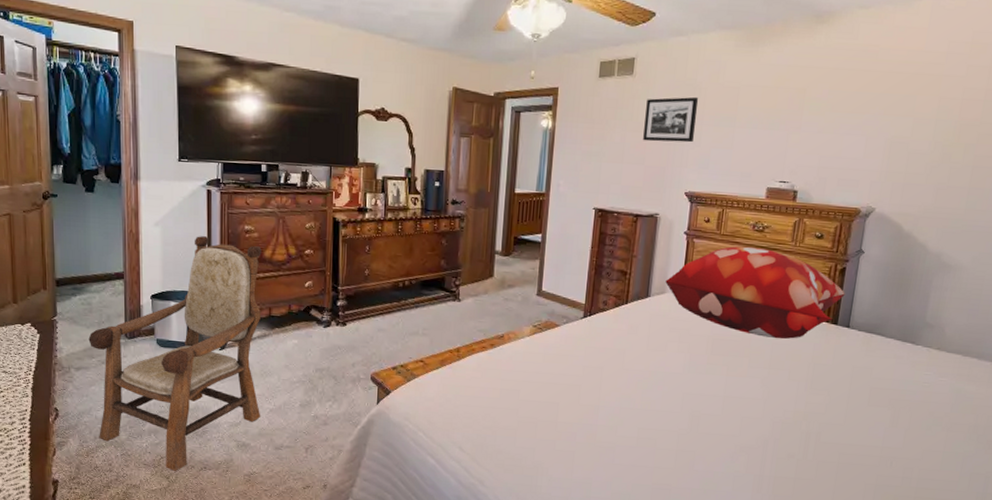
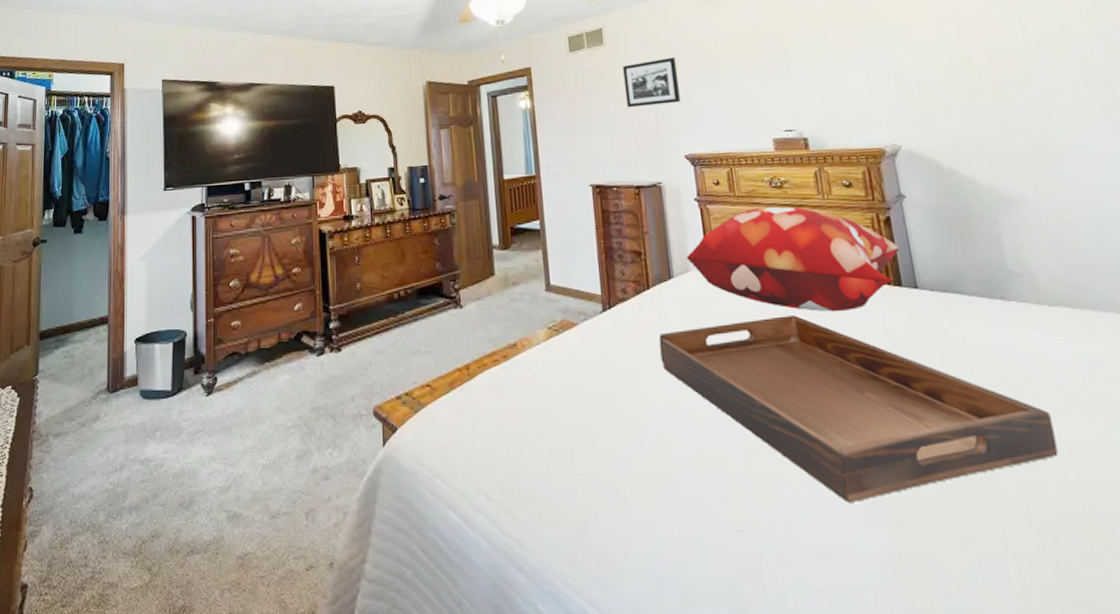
armchair: present [88,236,262,472] -> none [69,266,254,561]
serving tray: none [624,337,917,477] -> present [658,315,1059,503]

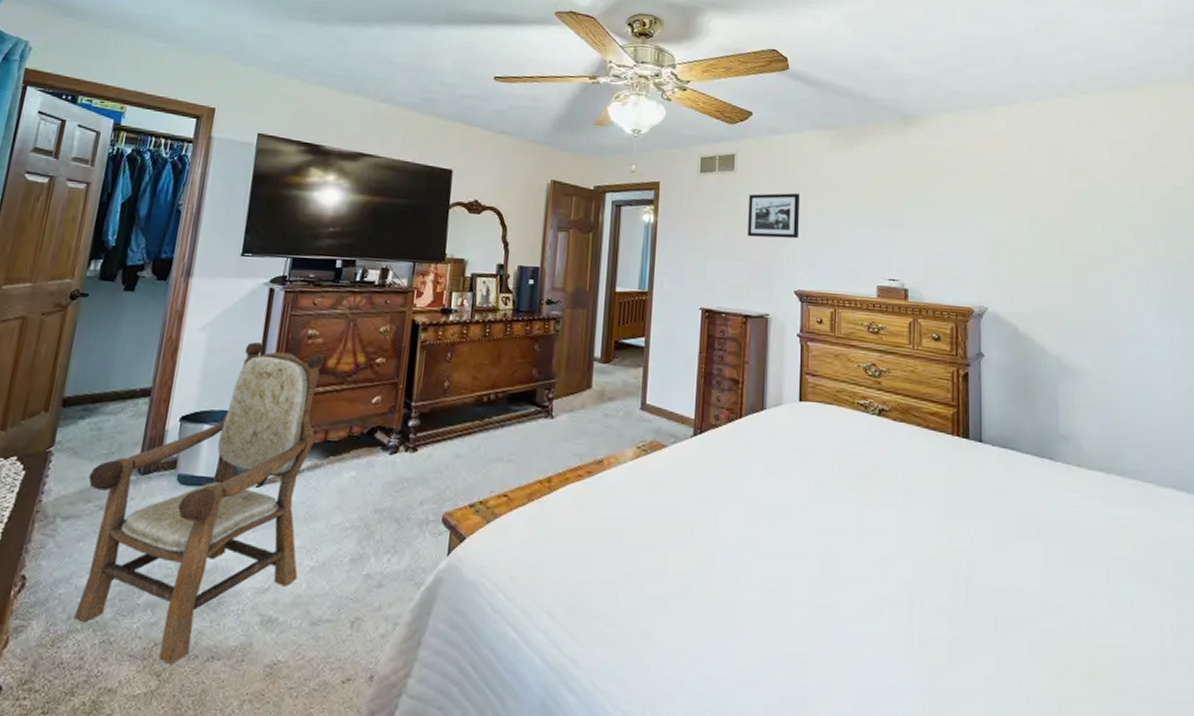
armchair: none [69,266,254,561] -> present [74,342,325,666]
serving tray: present [658,315,1059,503] -> none [742,456,1076,640]
decorative pillow: present [686,206,899,313] -> none [781,349,972,458]

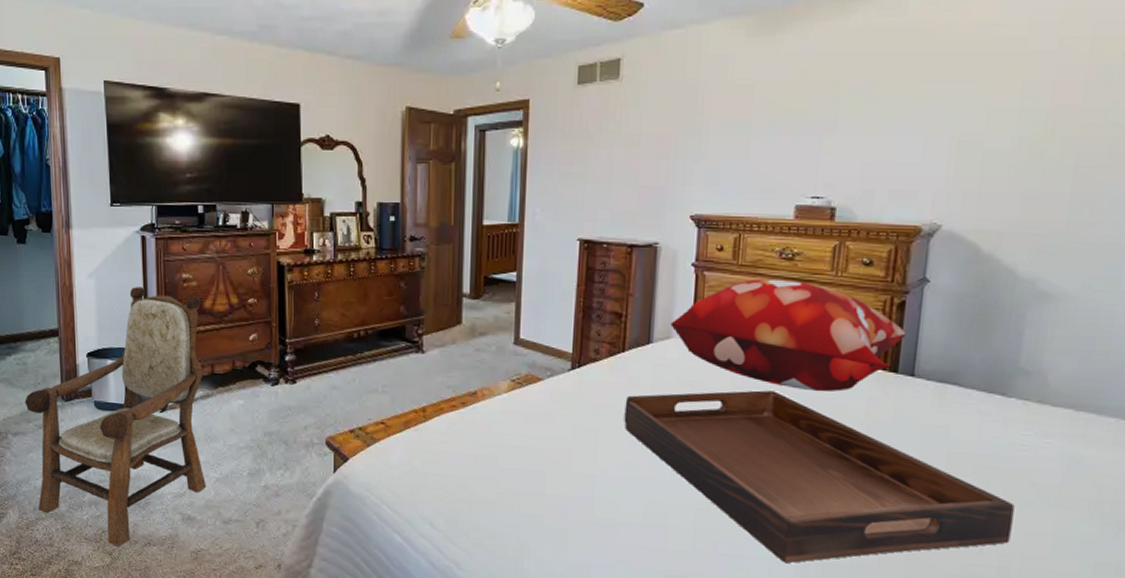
serving tray: none [742,456,1076,640] -> present [624,390,1015,564]
picture frame: present [748,192,799,239] -> none [635,100,701,157]
decorative pillow: none [781,349,972,458] -> present [670,278,906,392]

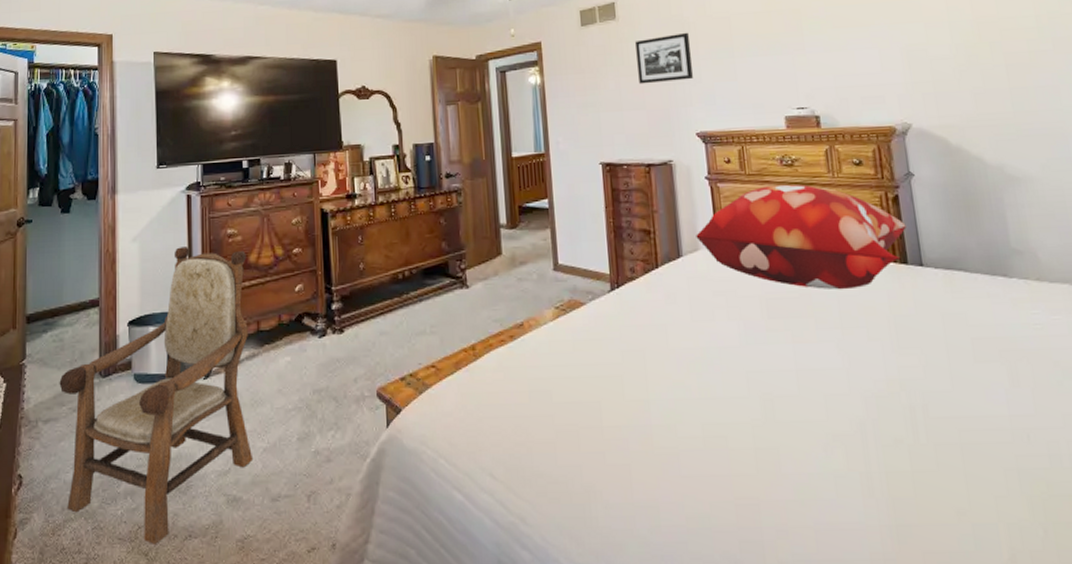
serving tray: present [624,390,1015,564] -> none [666,293,1052,477]
picture frame: none [635,100,701,157] -> present [635,32,693,85]

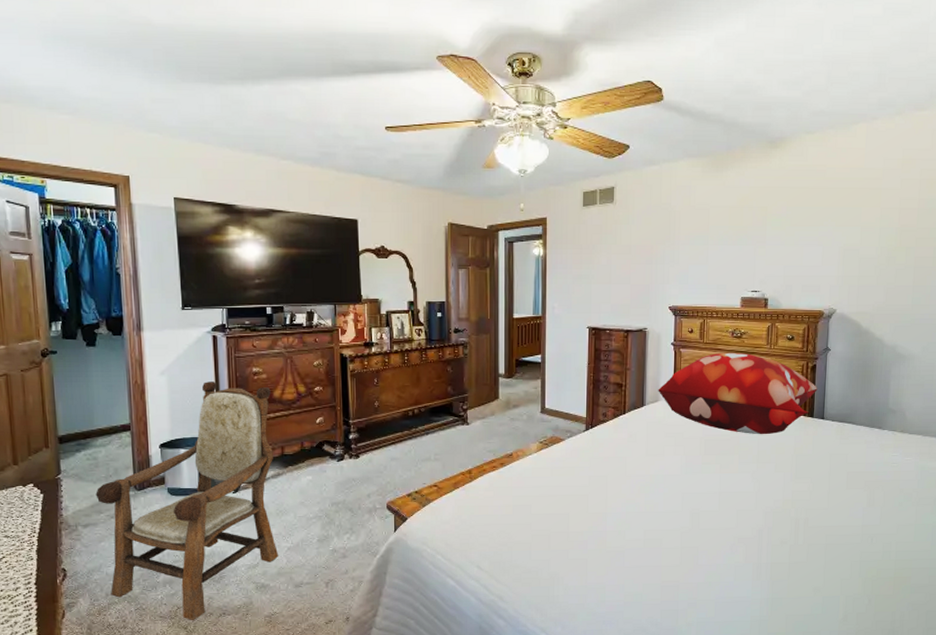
picture frame: present [635,32,693,85] -> none [627,219,673,262]

